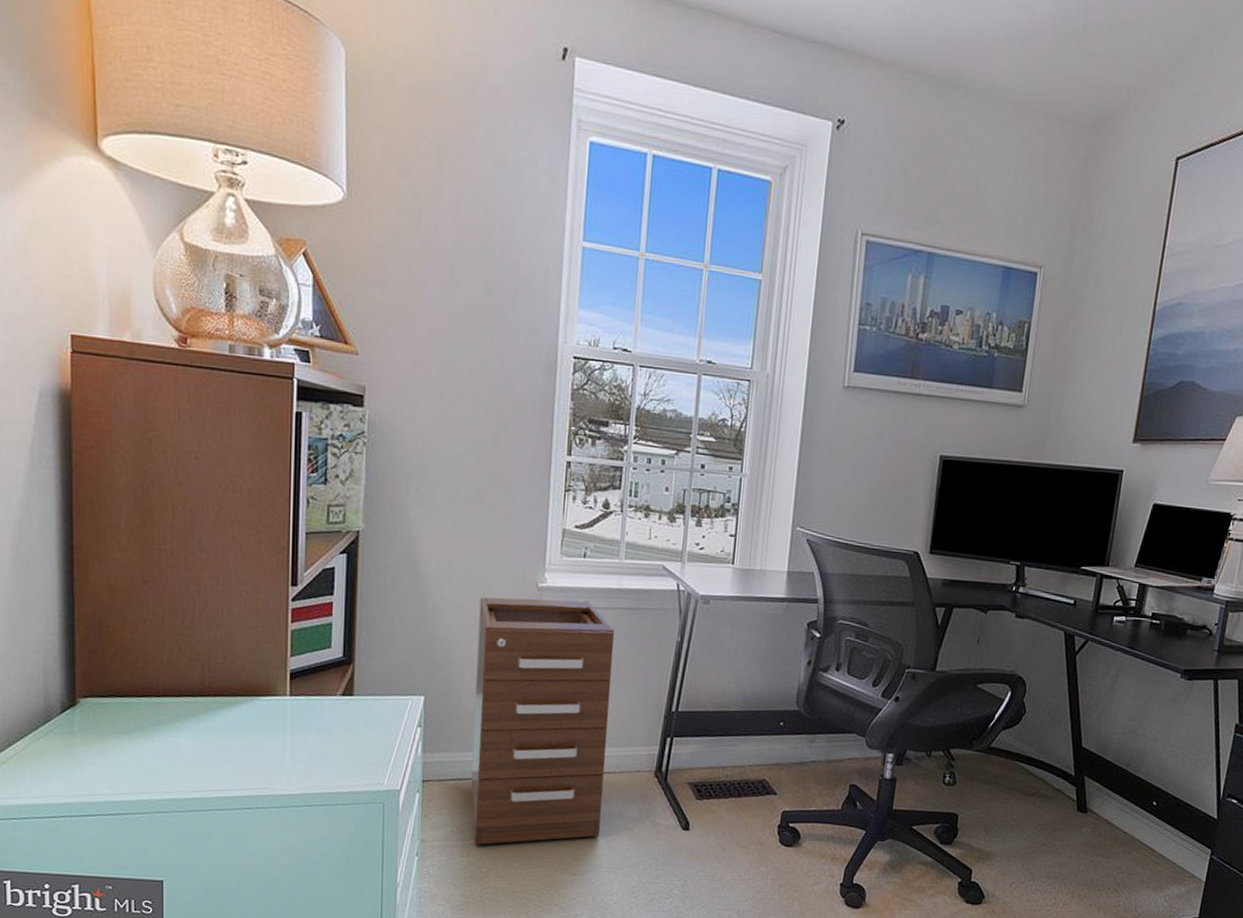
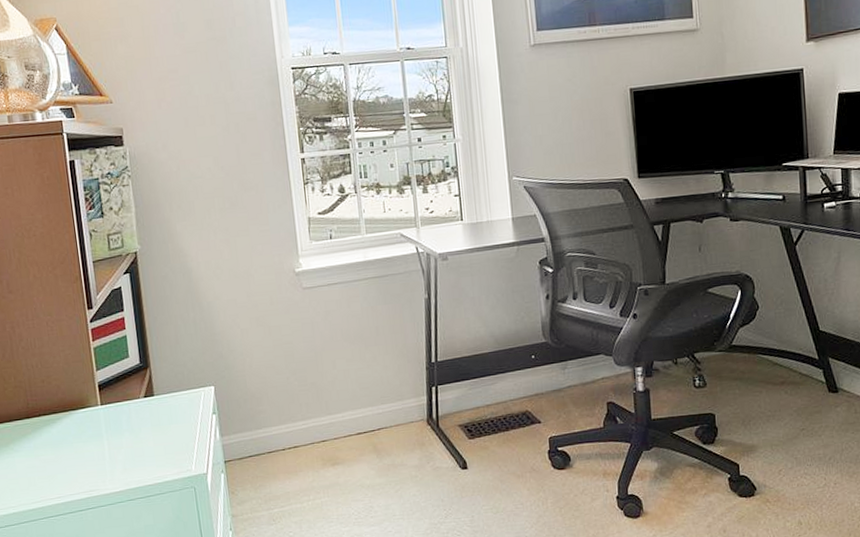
filing cabinet: present [471,597,615,845] -> none [247,276,388,512]

